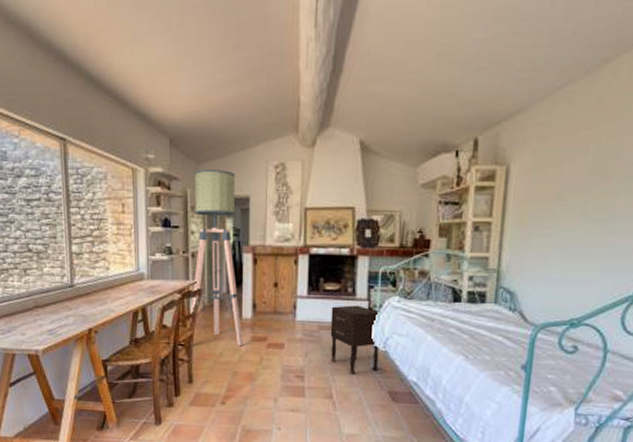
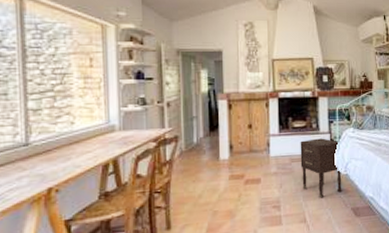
floor lamp: present [190,168,243,347] -> none [167,26,222,187]

